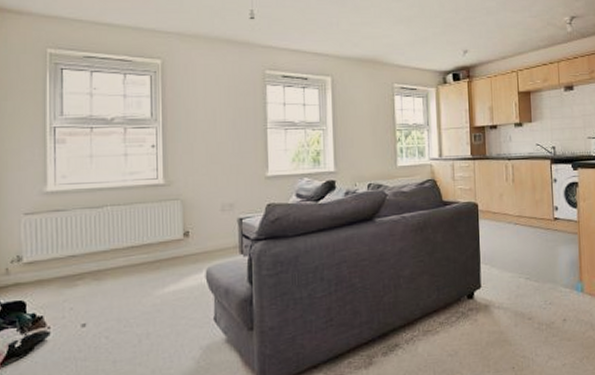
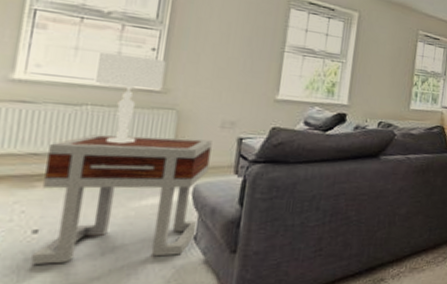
side table: none [83,224,217,355] -> present [31,134,212,264]
table lamp: none [109,154,166,238] -> present [94,52,166,144]

